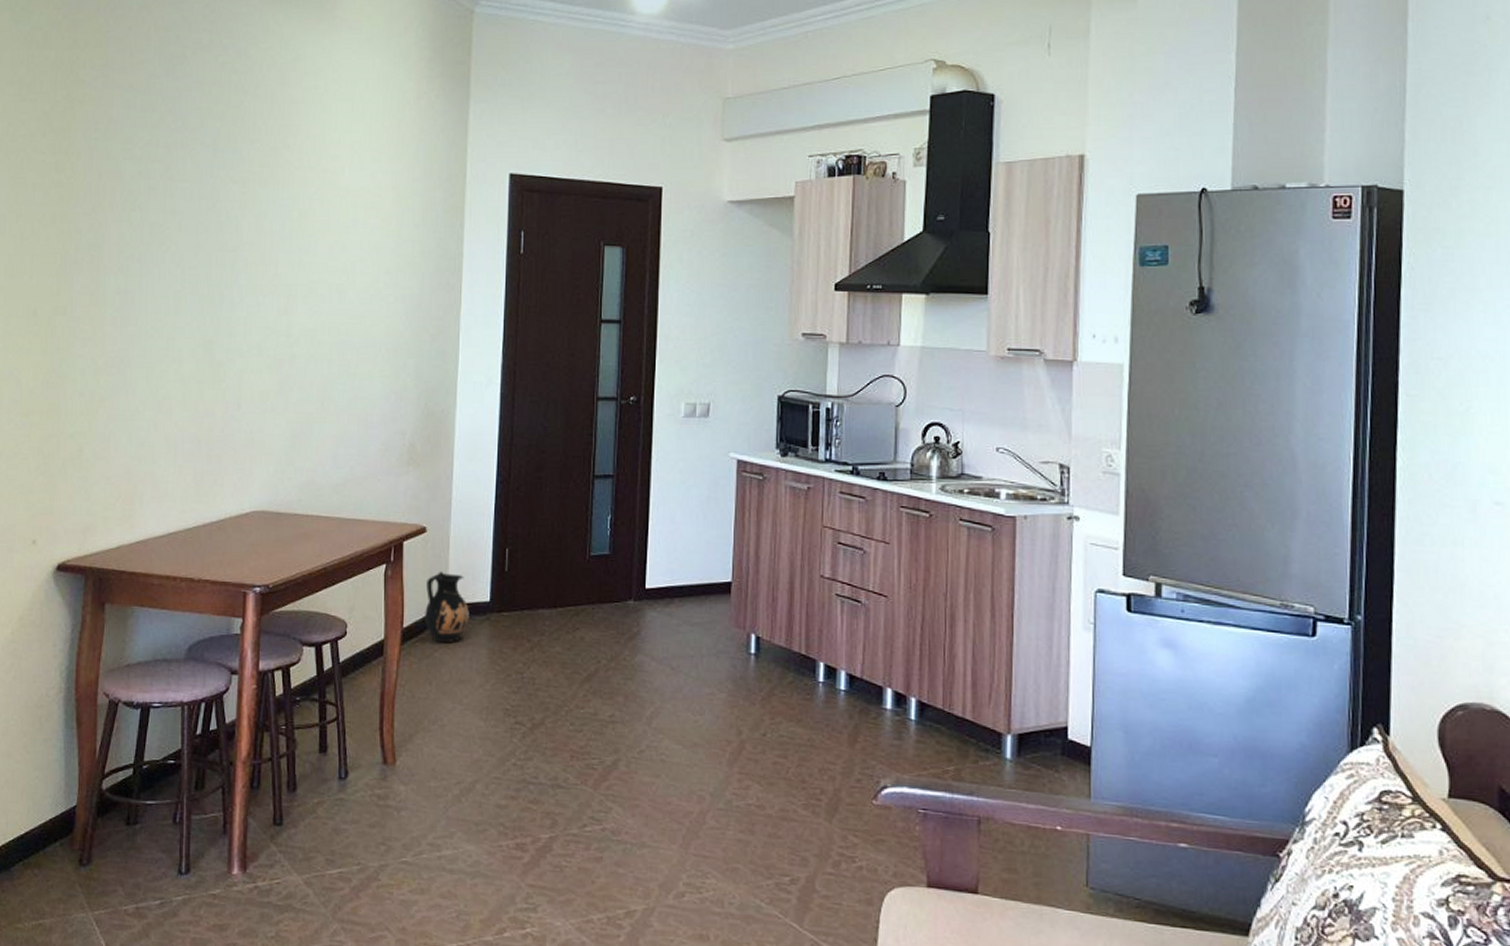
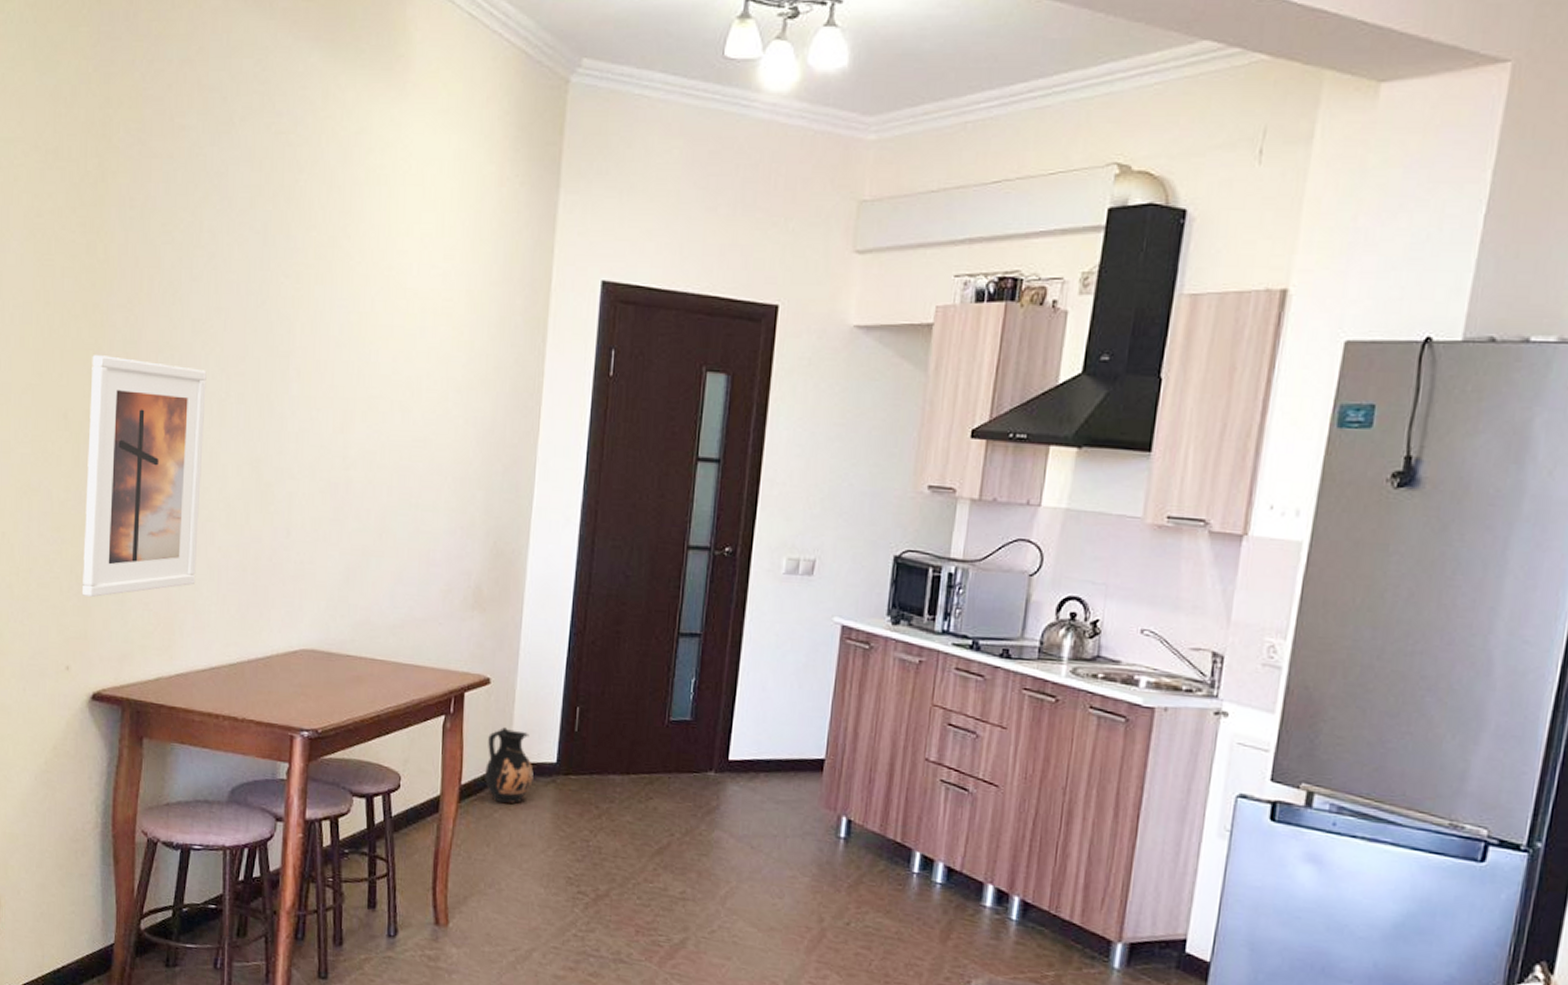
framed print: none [48,258,163,476] -> present [81,355,207,598]

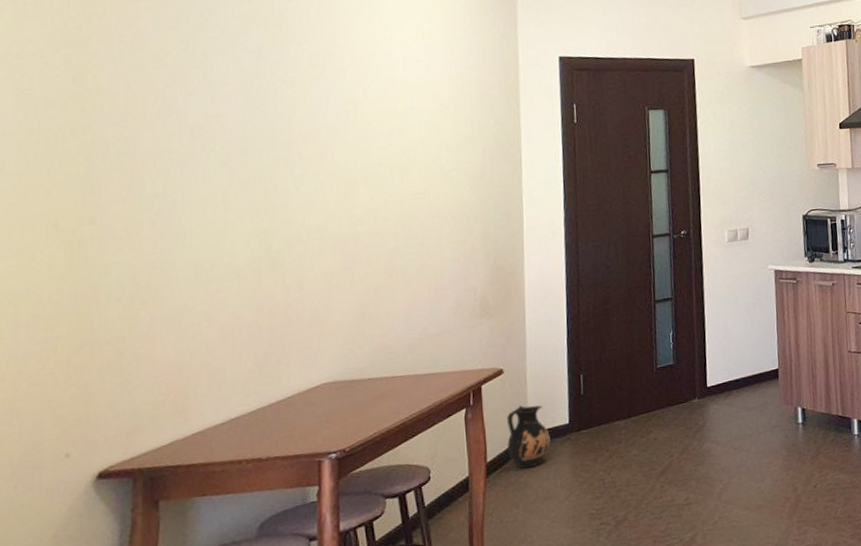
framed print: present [81,355,207,598] -> none [81,166,209,385]

